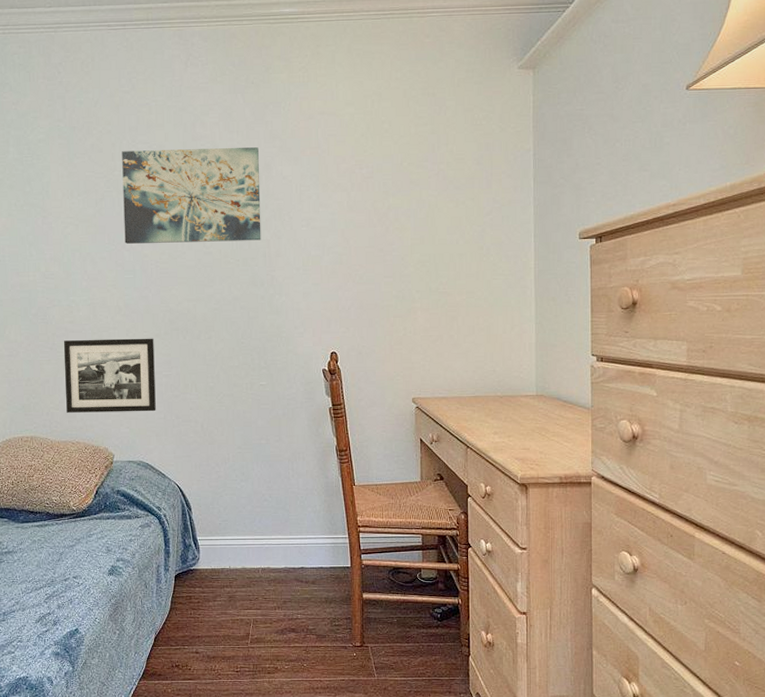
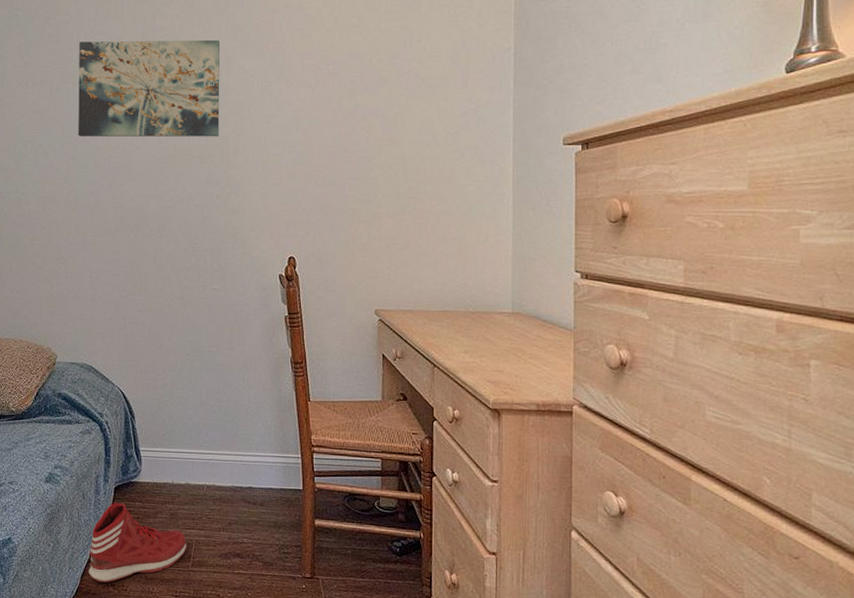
picture frame: present [63,338,156,413] -> none [10,233,103,312]
sneaker: none [153,590,246,664] -> present [88,503,187,583]

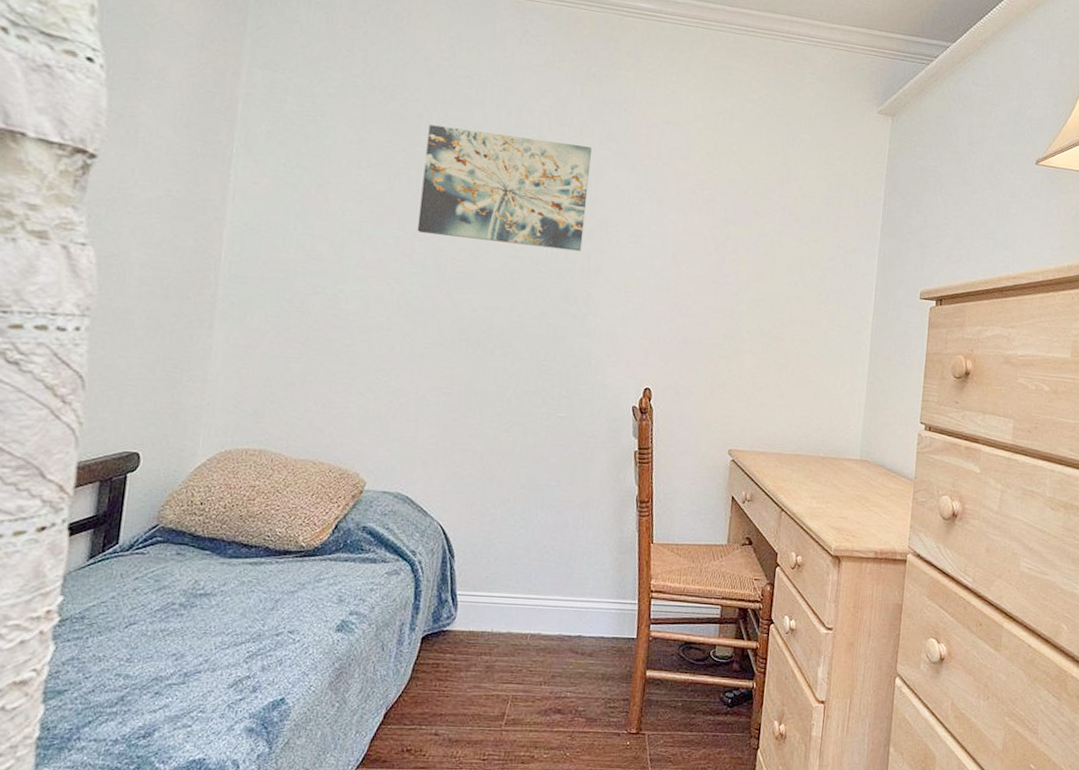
sneaker: present [88,503,187,583] -> none [379,655,502,748]

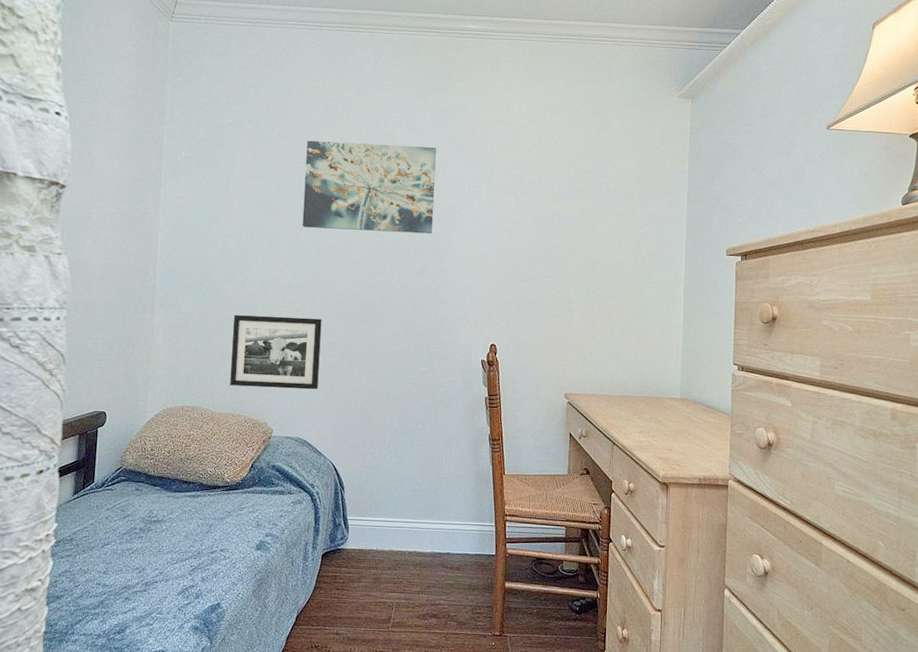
picture frame: none [312,337,437,435] -> present [230,315,322,390]

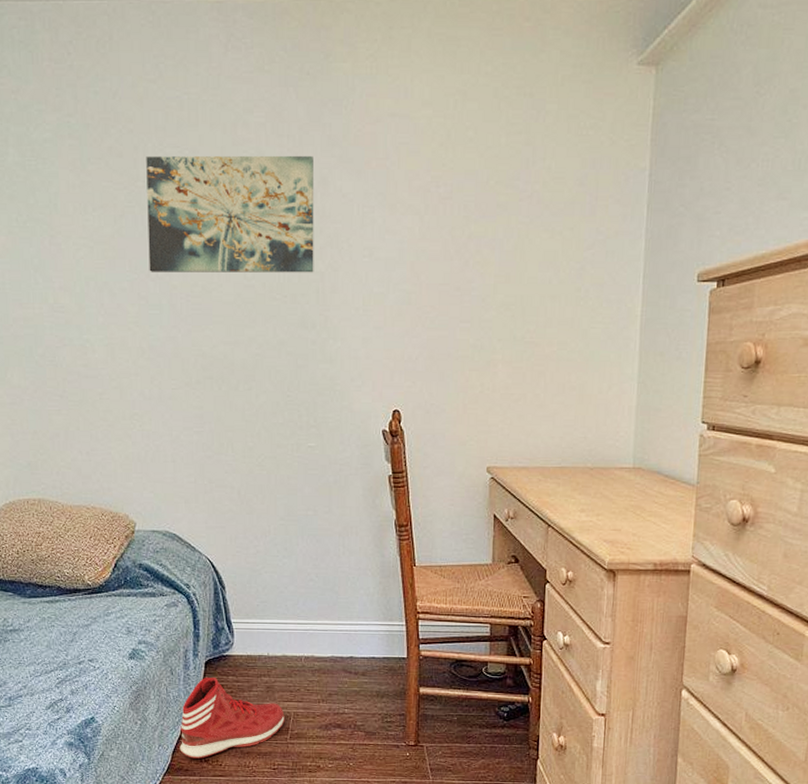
picture frame: present [230,315,322,390] -> none [75,386,185,474]
sneaker: none [293,569,388,645] -> present [180,678,285,759]

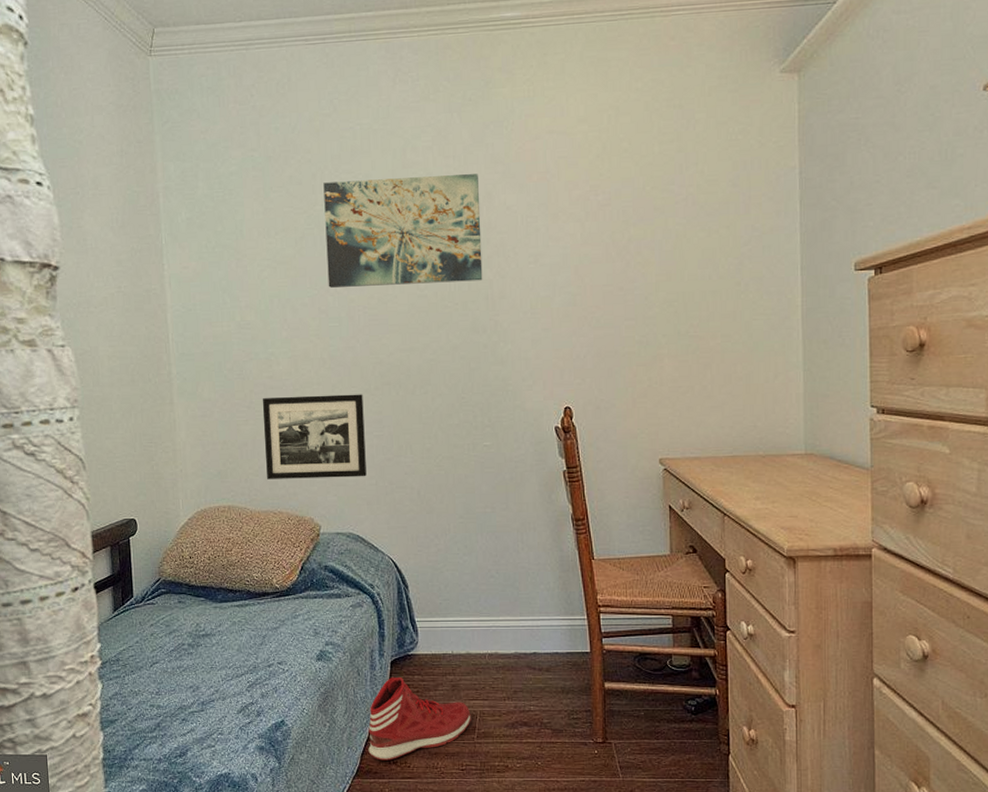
picture frame: none [75,386,185,474] -> present [262,394,367,479]

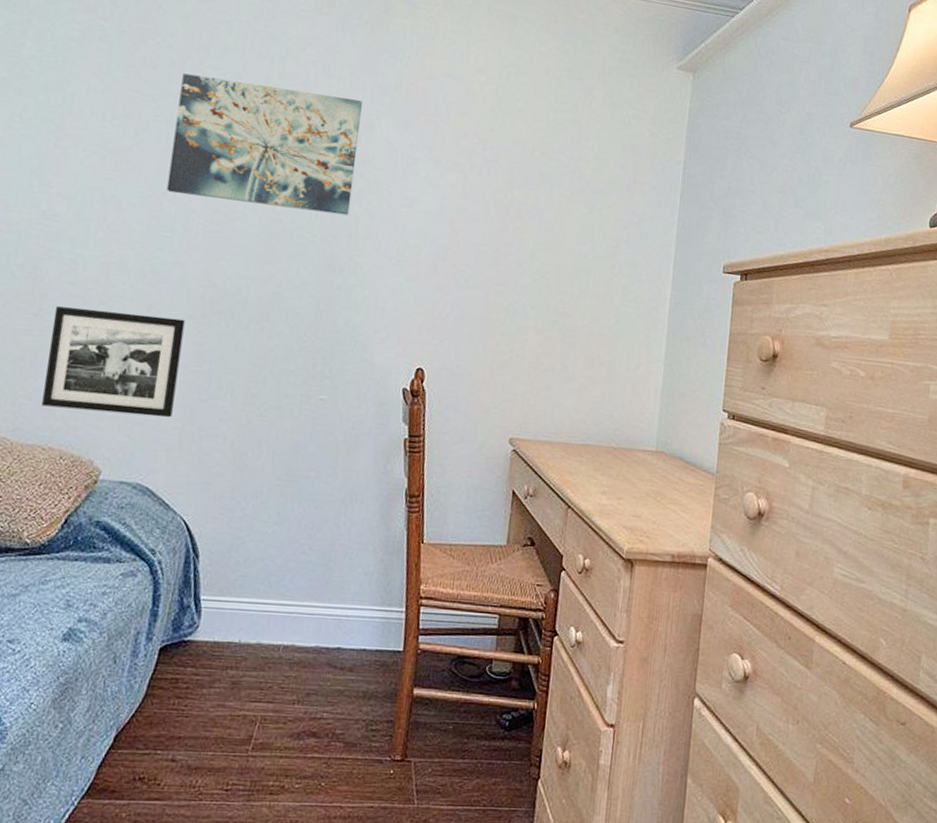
sneaker: present [368,677,471,761] -> none [108,668,250,776]

